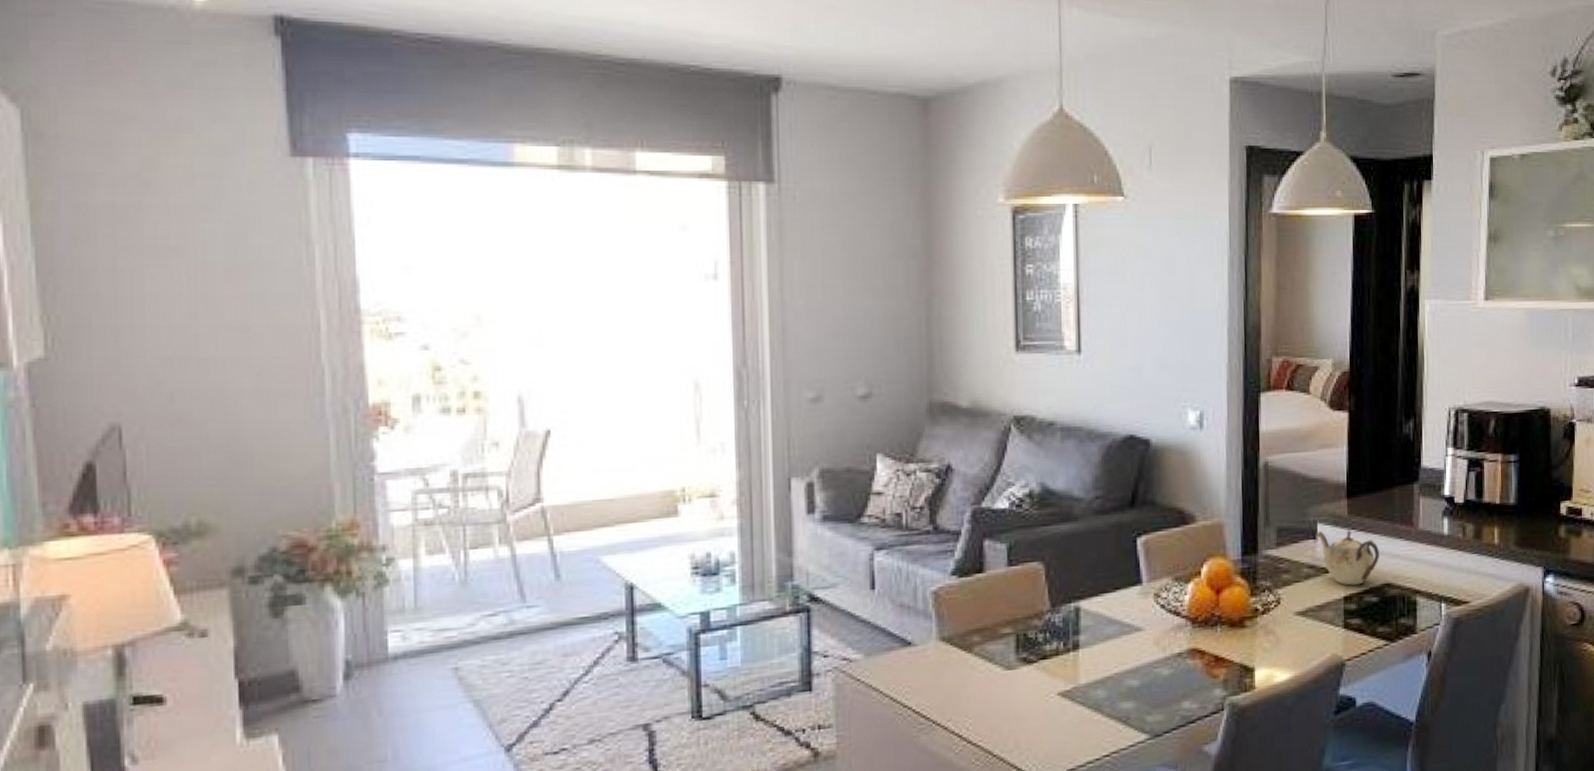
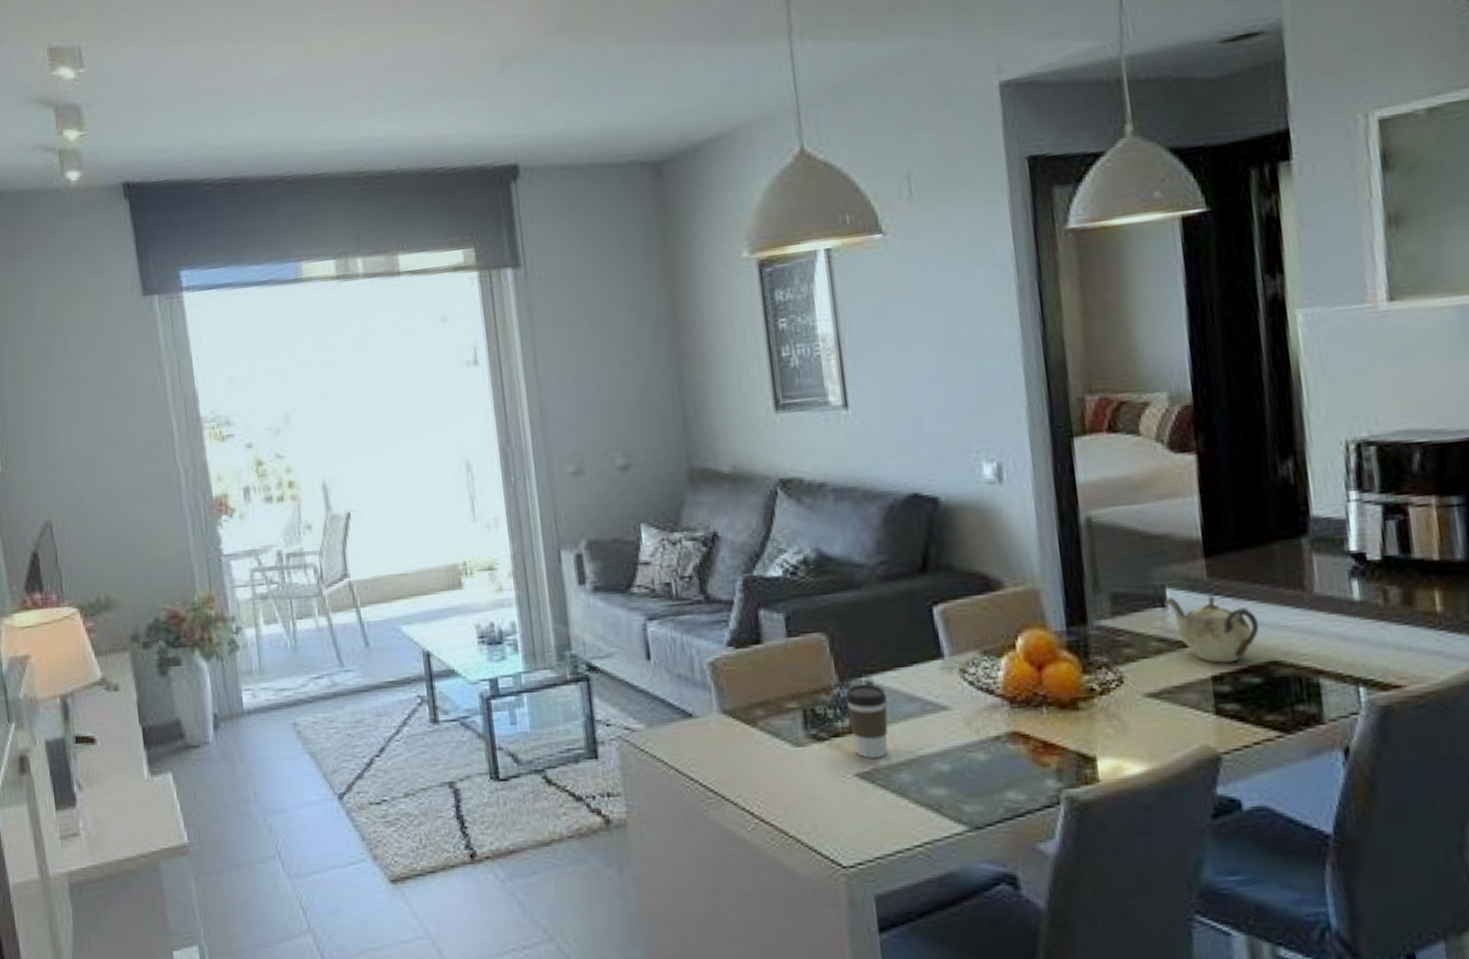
coffee cup: none [1054,608,1092,678] -> present [844,683,889,758]

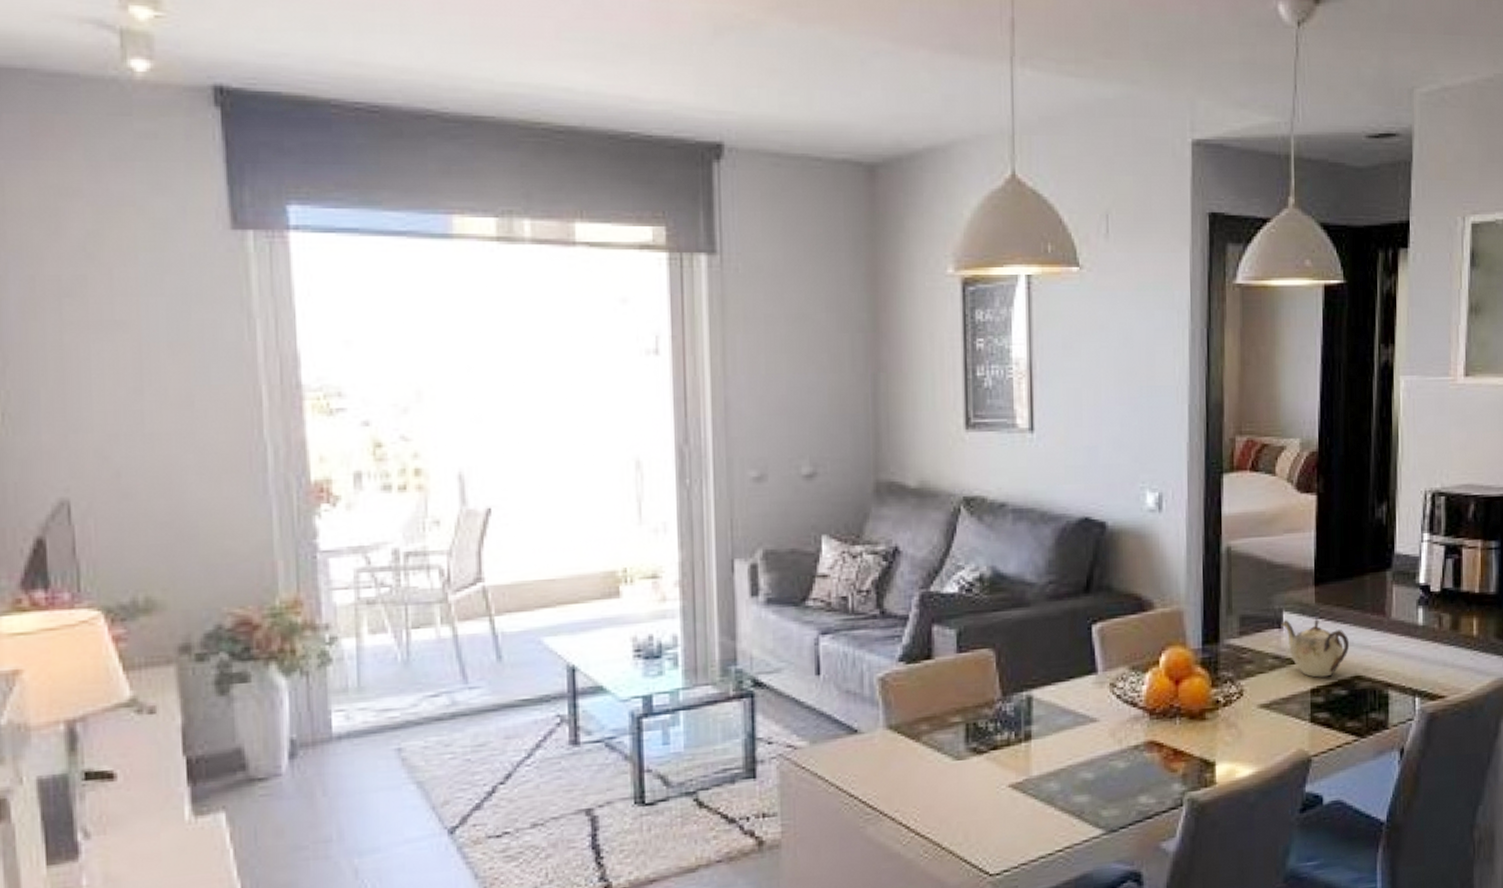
coffee cup: present [844,683,889,758] -> none [1005,697,1045,770]

